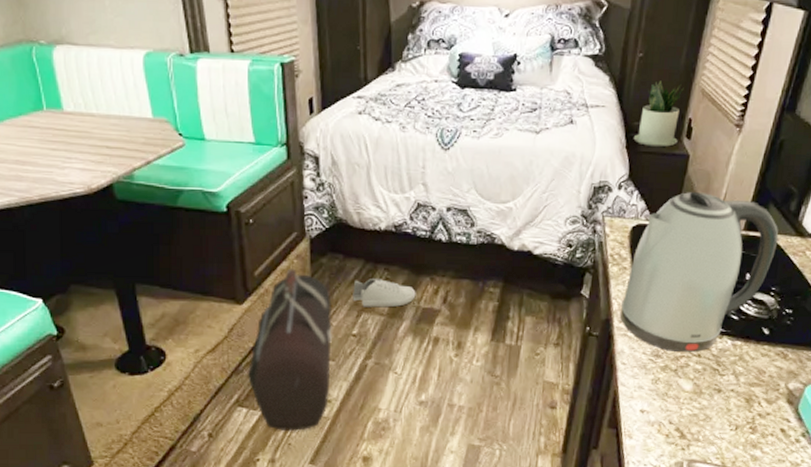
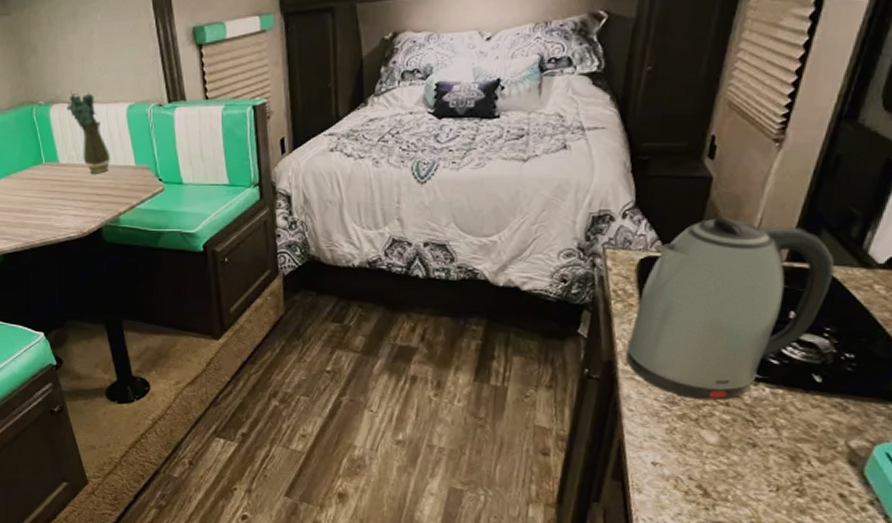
vase: none [73,32,123,125] -> present [66,91,110,174]
duffel bag: present [247,268,332,431] -> none [224,305,306,463]
shoe: present [352,278,416,308] -> none [326,314,392,345]
planter: present [633,81,684,148] -> none [640,95,705,170]

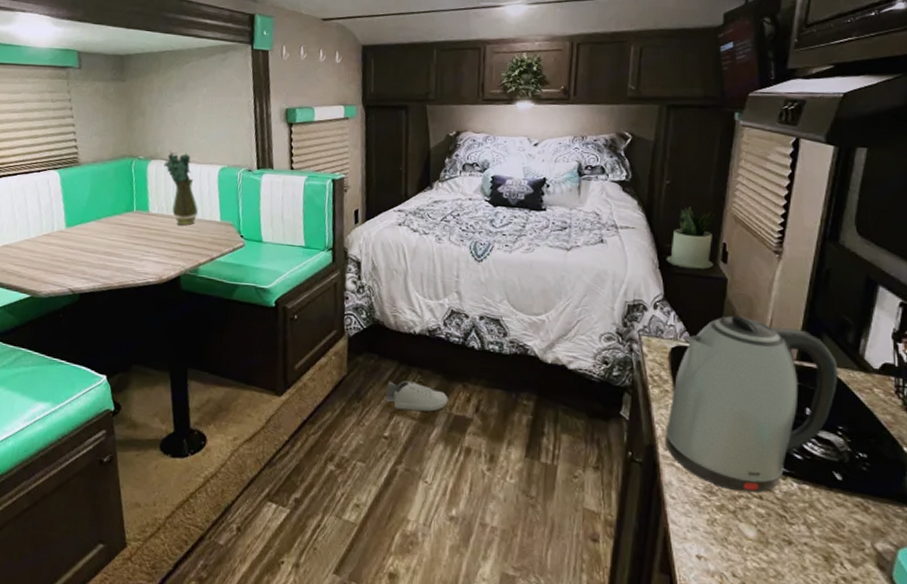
shoe: none [326,314,392,345] -> present [385,380,448,412]
planter: none [640,95,705,170] -> present [666,206,715,270]

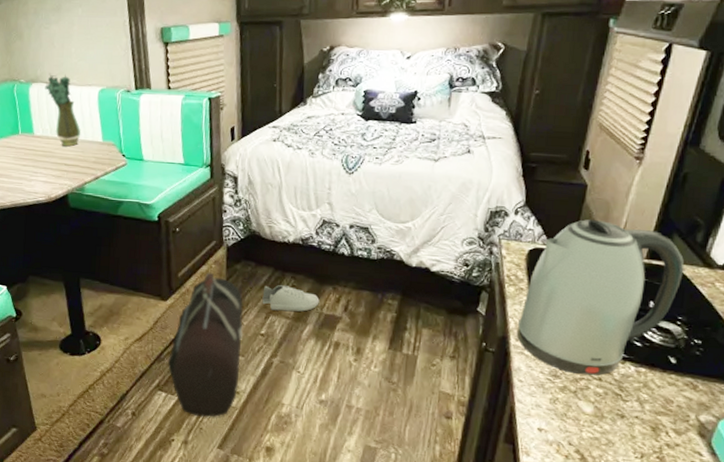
duffel bag: none [279,364,365,535] -> present [167,272,243,417]
planter: present [666,206,715,270] -> none [530,115,581,177]

